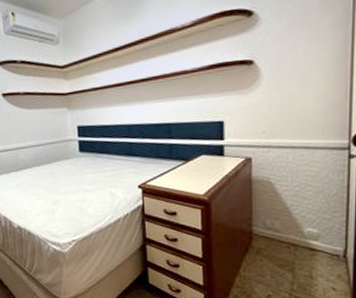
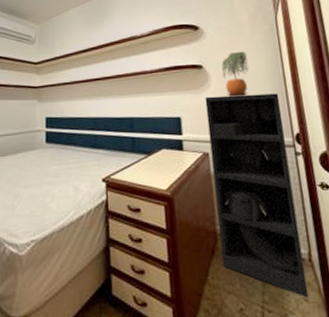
shelving unit: none [253,90,341,288] -> present [205,93,309,298]
potted plant: none [277,40,311,96] -> present [221,51,249,97]

